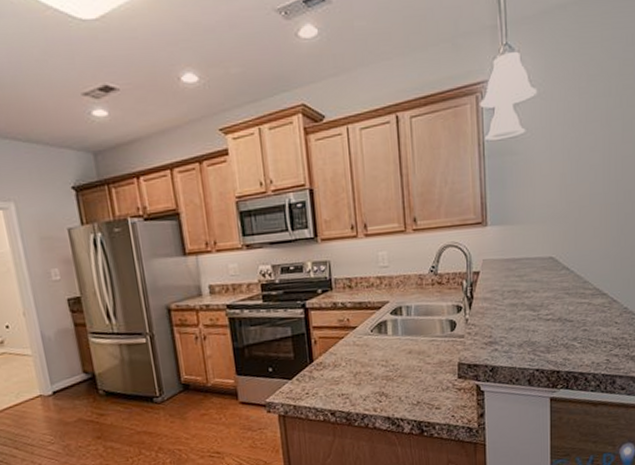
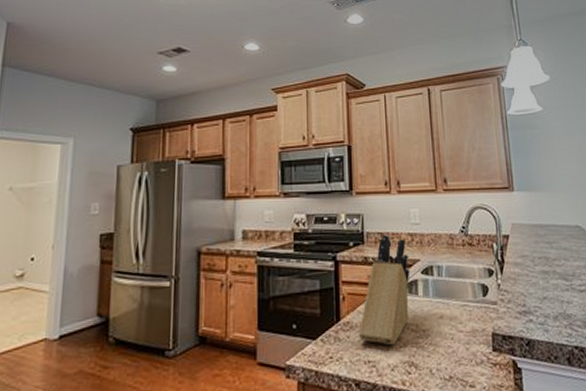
knife block: none [331,278,380,380] -> present [358,233,410,346]

